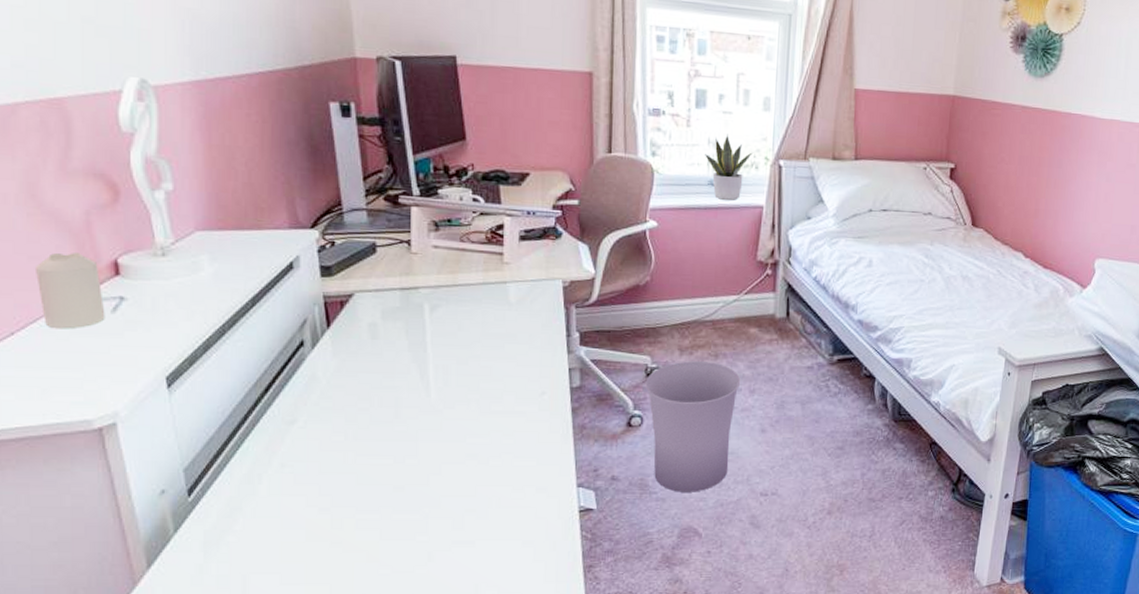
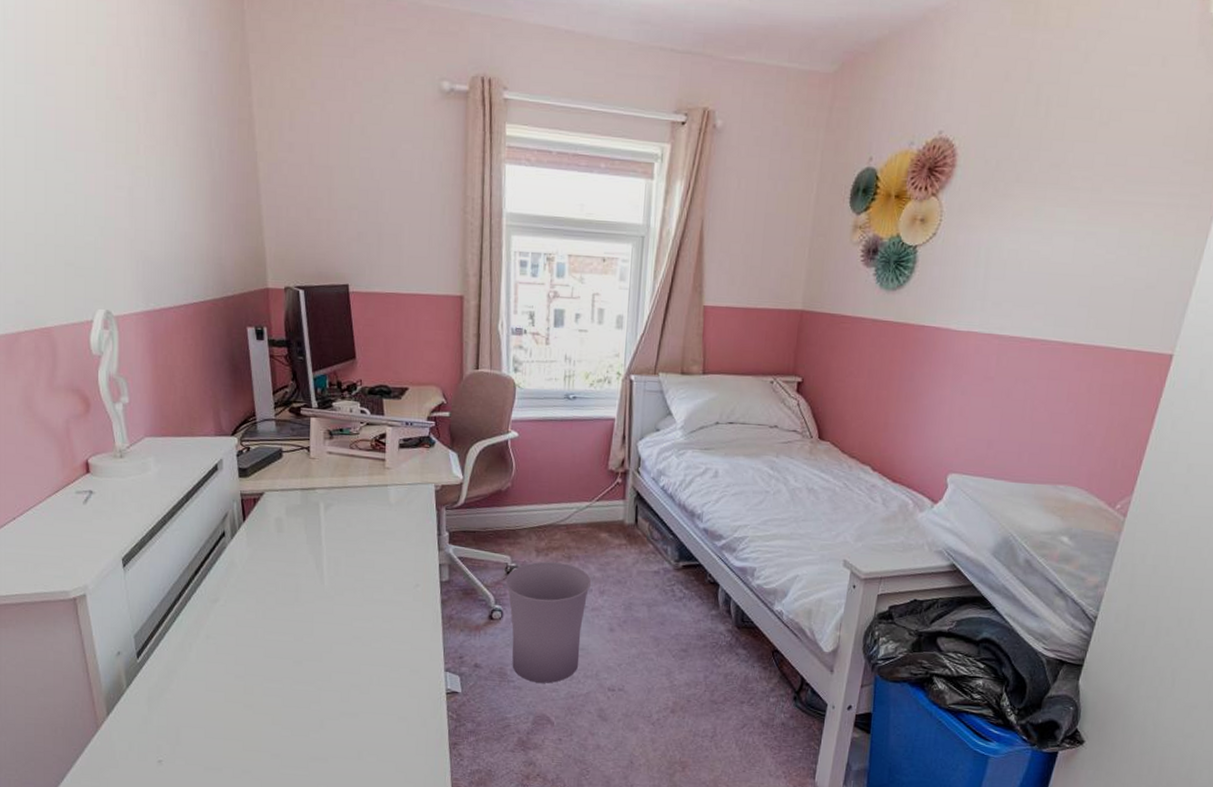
candle: present [36,253,105,329] -> none [31,454,79,516]
potted plant: present [705,134,754,202] -> none [562,350,607,414]

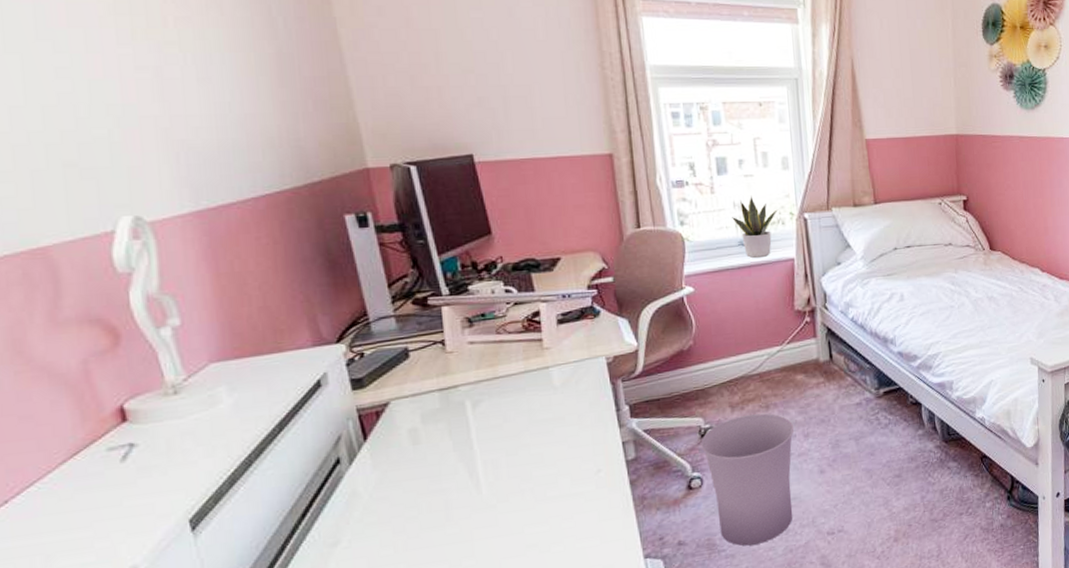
potted plant: none [562,350,607,414] -> present [732,195,779,259]

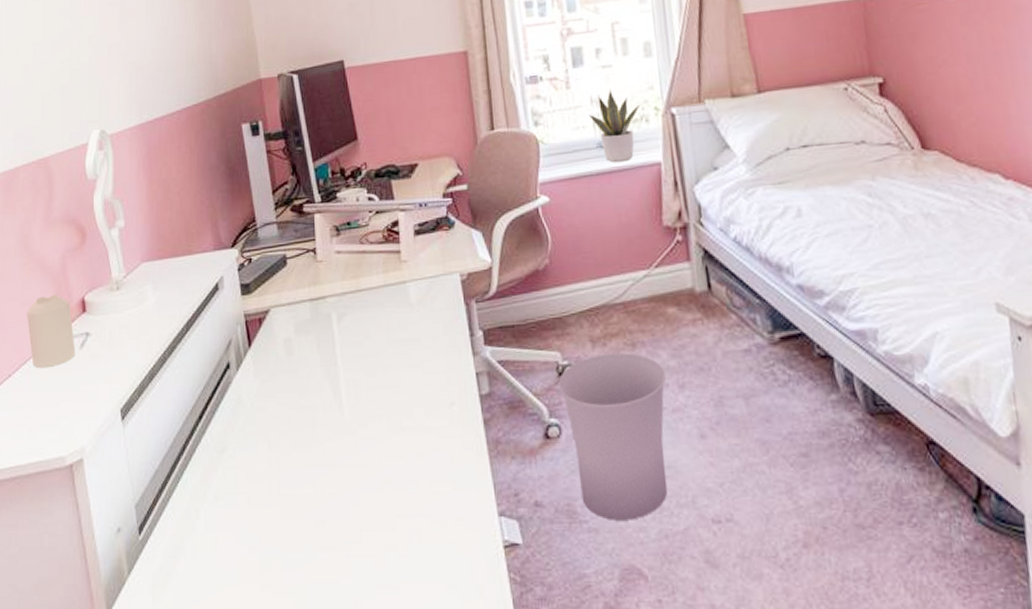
candle: none [29,405,114,490] -> present [27,295,75,369]

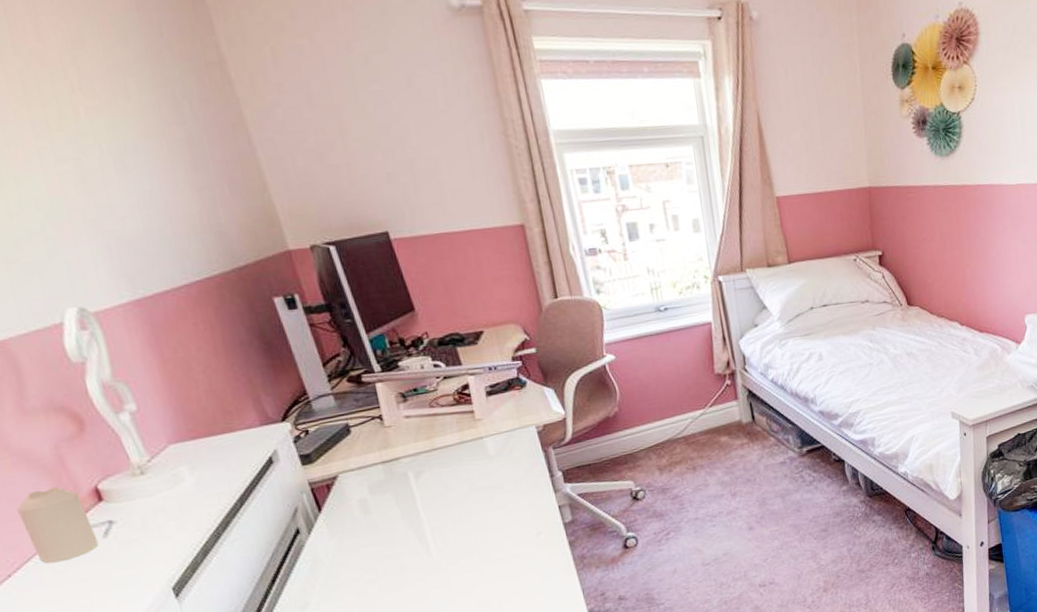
waste bin: present [558,353,668,520] -> none [633,474,726,599]
potted plant: present [589,89,642,164] -> none [647,260,693,325]

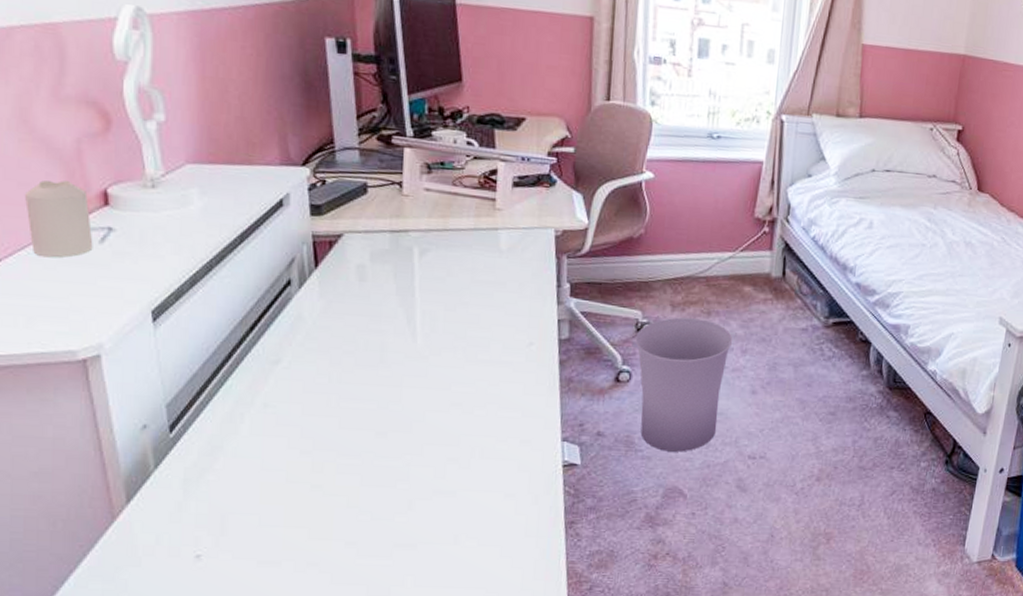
waste bin: none [633,474,726,599] -> present [635,317,733,452]

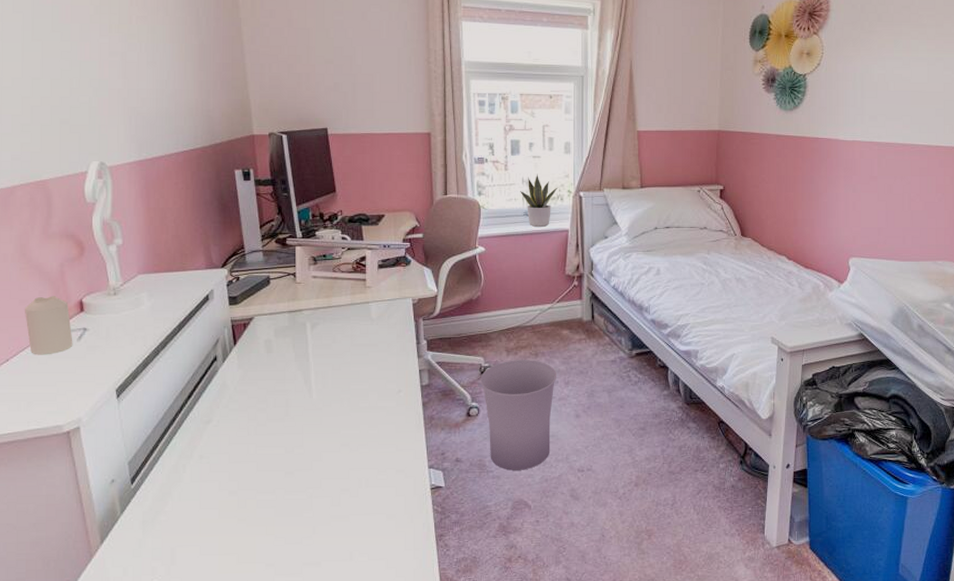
potted plant: none [705,85,756,156] -> present [520,174,559,228]

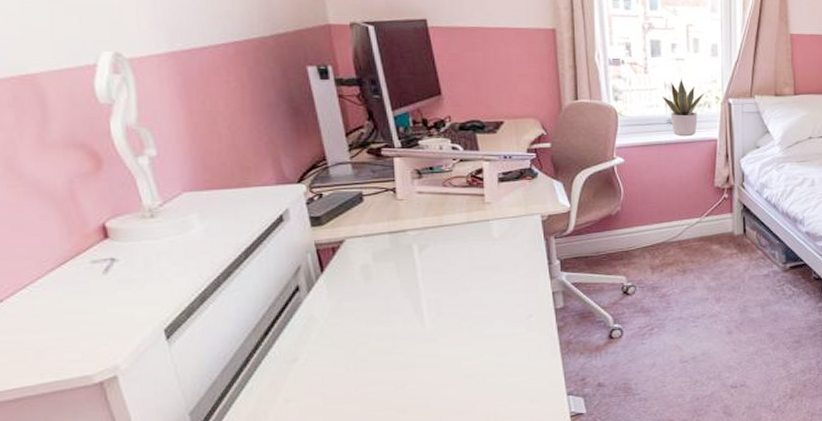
candle: present [25,296,73,355] -> none [20,220,97,293]
waste bin: present [480,360,557,470] -> none [623,277,708,392]

